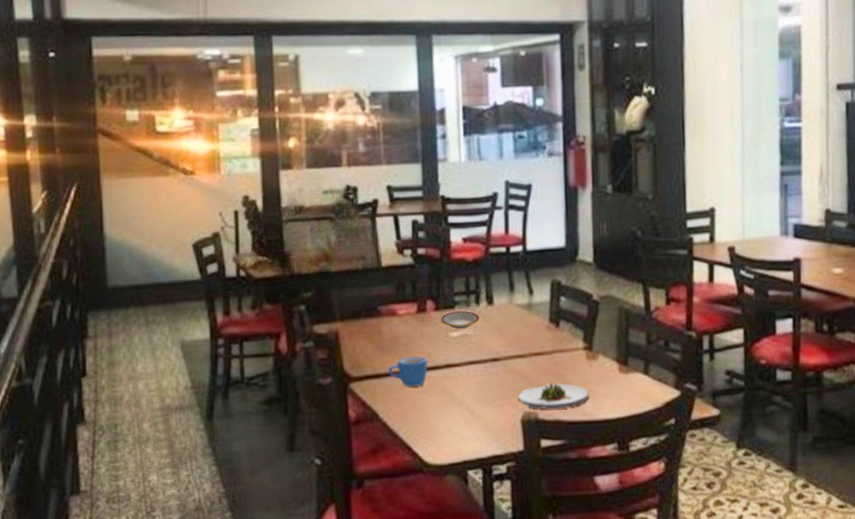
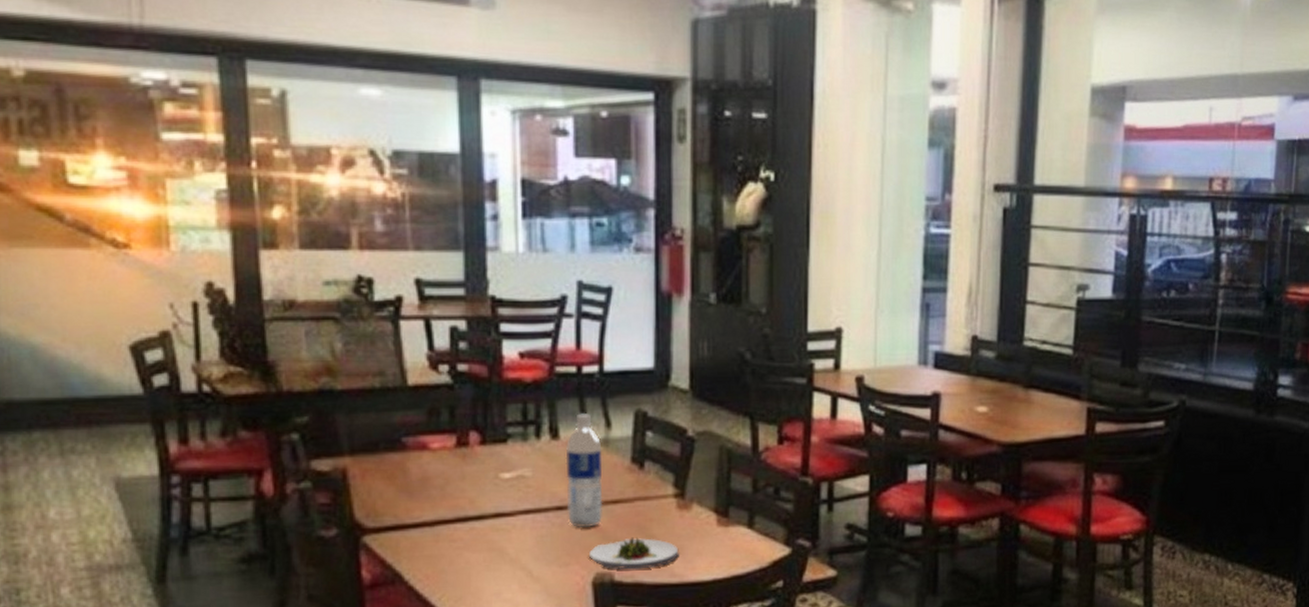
mug: present [388,356,428,387] -> none [416,502,470,541]
plate: present [441,311,480,329] -> none [488,446,540,469]
water bottle: none [499,284,528,375] -> present [565,413,603,527]

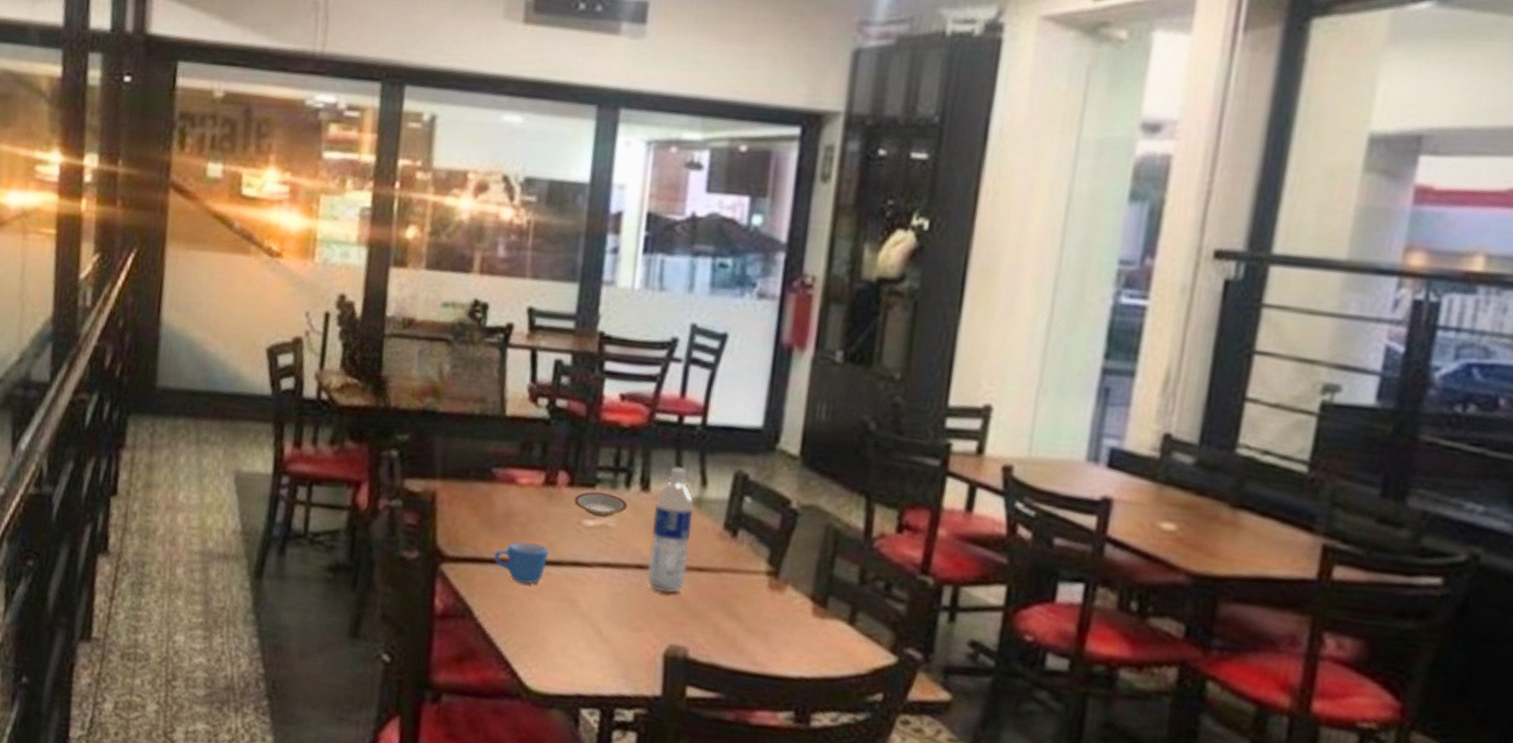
mug: none [416,502,470,541] -> present [493,541,549,584]
plate: none [488,446,540,469] -> present [574,491,628,518]
salad plate: present [588,537,679,570] -> none [663,612,765,651]

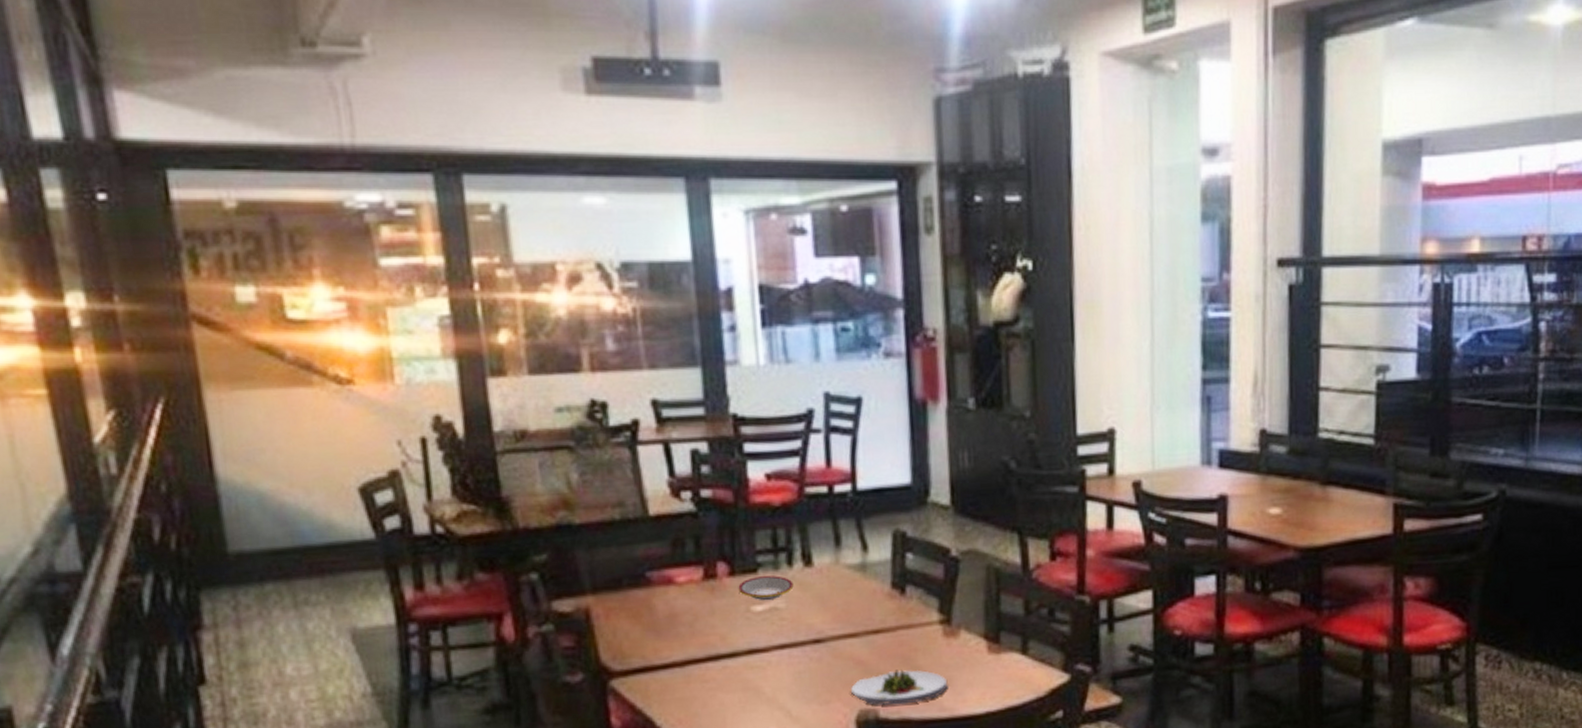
mug: present [493,541,549,584] -> none [664,640,723,682]
water bottle: present [647,467,694,593] -> none [820,537,864,661]
salad plate: none [663,612,765,651] -> present [850,669,948,705]

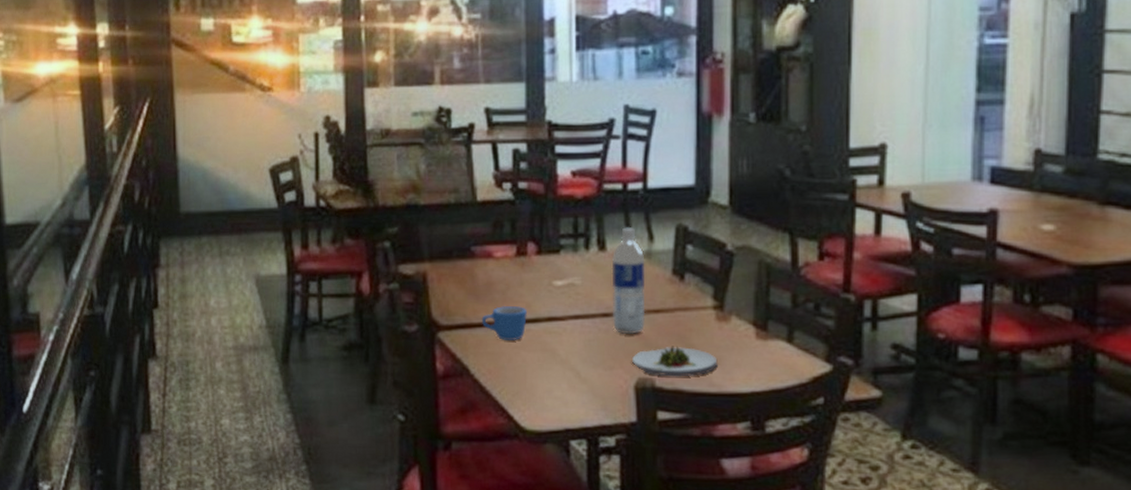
mug: none [664,640,723,682] -> present [481,305,527,340]
plate: present [738,575,794,601] -> none [543,257,589,278]
water bottle: none [820,537,864,661] -> present [611,227,646,334]

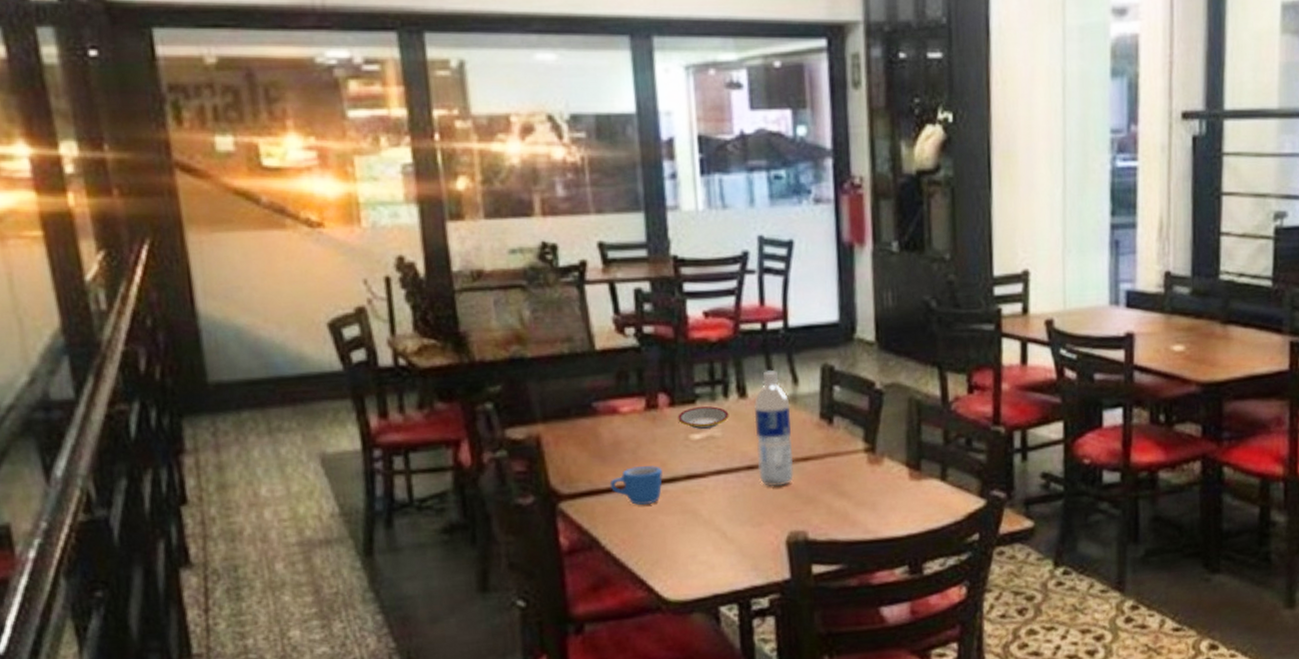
plate: none [543,257,589,278] -> present [678,406,729,430]
salad plate: present [631,346,718,377] -> none [781,494,872,527]

